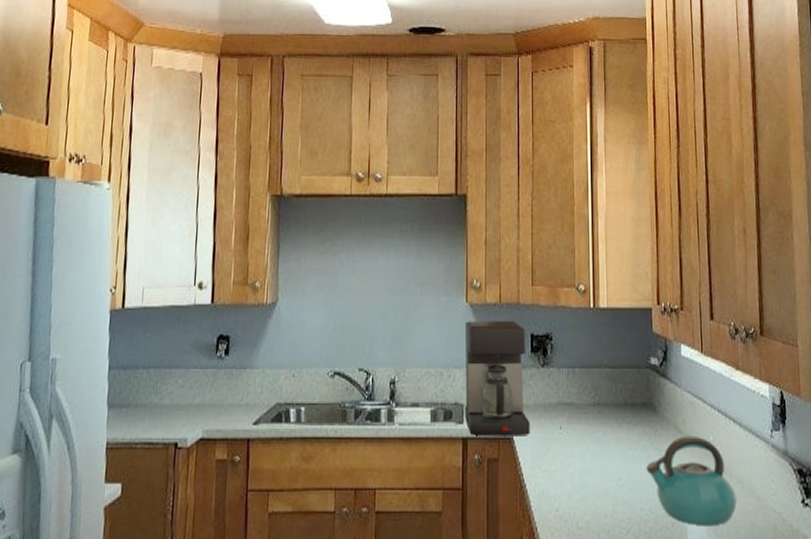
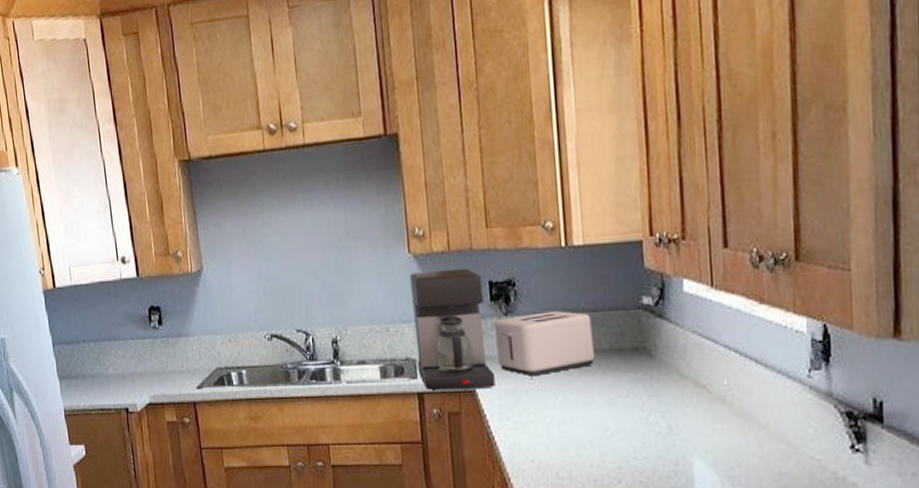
toaster: none [532,366,613,426] -> present [494,311,596,377]
kettle: present [646,436,737,527] -> none [640,379,760,475]

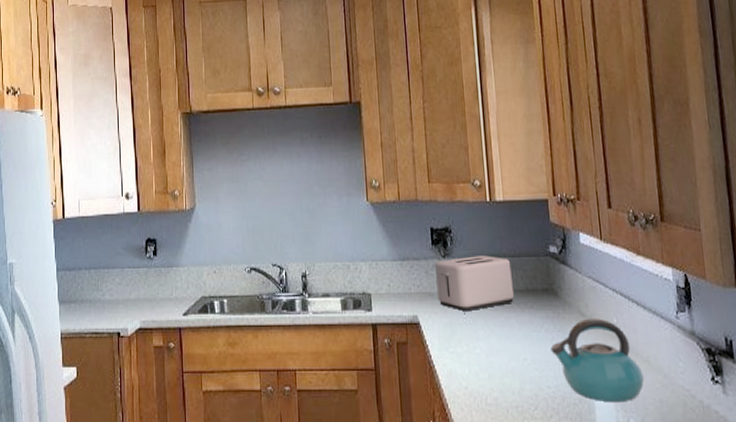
coffee maker: present [409,269,495,391] -> none [367,217,436,322]
kettle: none [640,379,760,475] -> present [550,318,644,403]

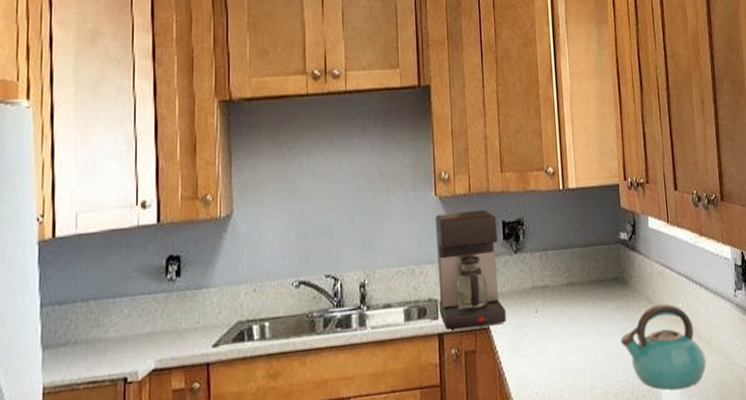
coffee maker: none [367,217,436,322] -> present [434,210,506,331]
toaster: present [434,255,515,312] -> none [506,247,586,310]

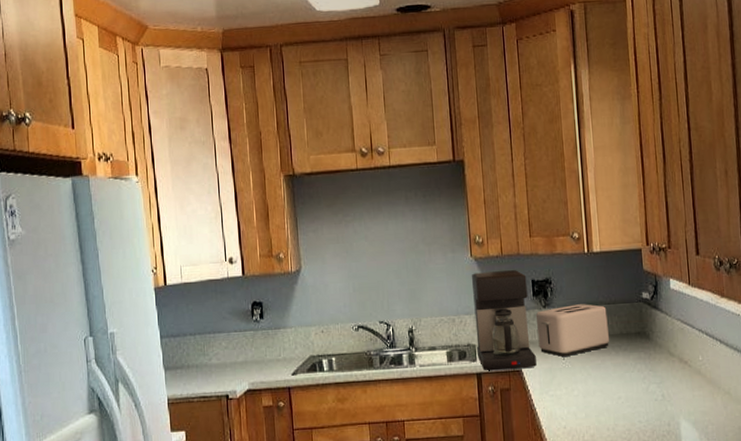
toaster: none [506,247,586,310] -> present [535,304,610,357]
kettle: present [620,303,707,390] -> none [642,356,725,432]

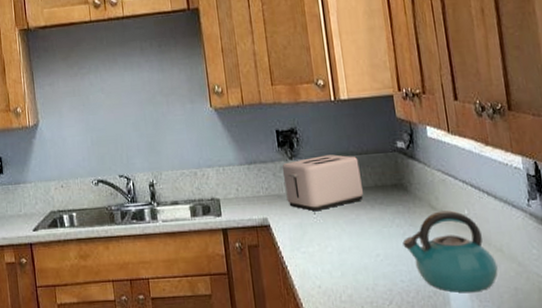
coffee maker: present [471,270,537,371] -> none [211,120,286,227]
kettle: none [642,356,725,432] -> present [402,210,498,293]

